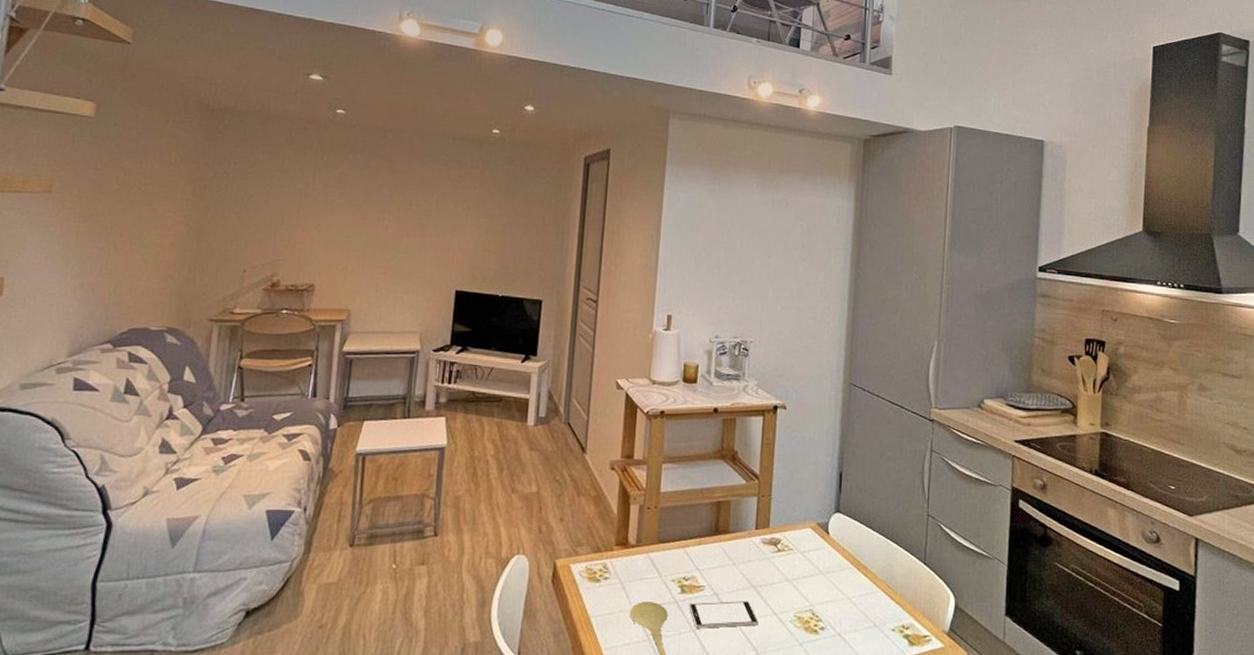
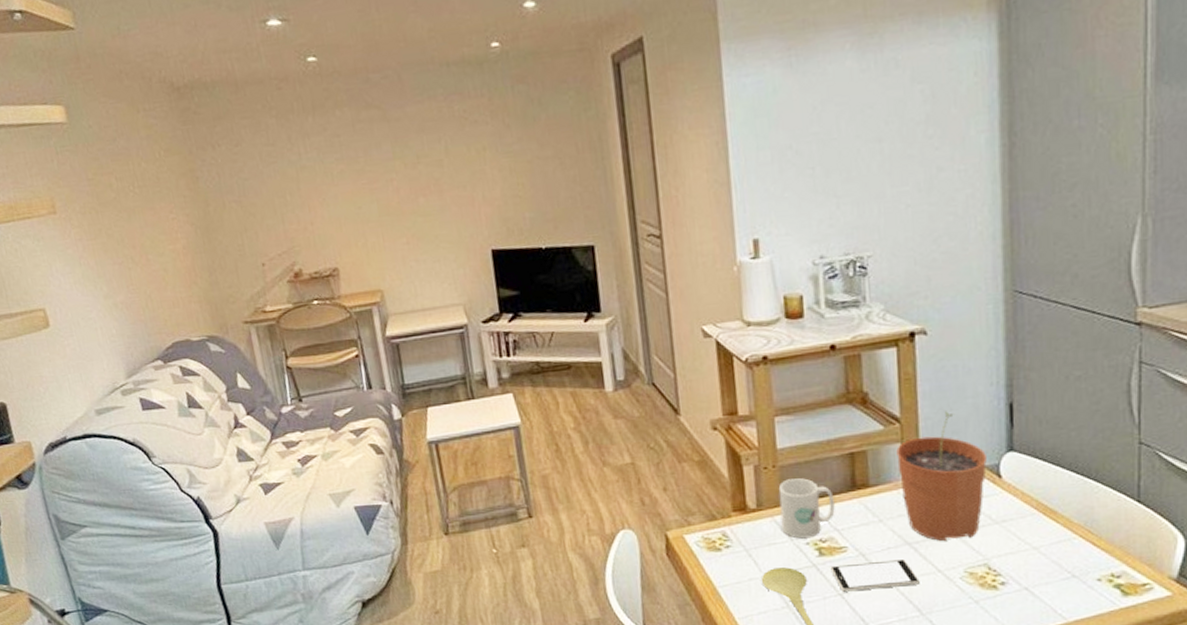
mug: none [654,520,700,576] -> present [778,478,835,539]
plant pot: none [753,473,820,588] -> present [896,411,987,542]

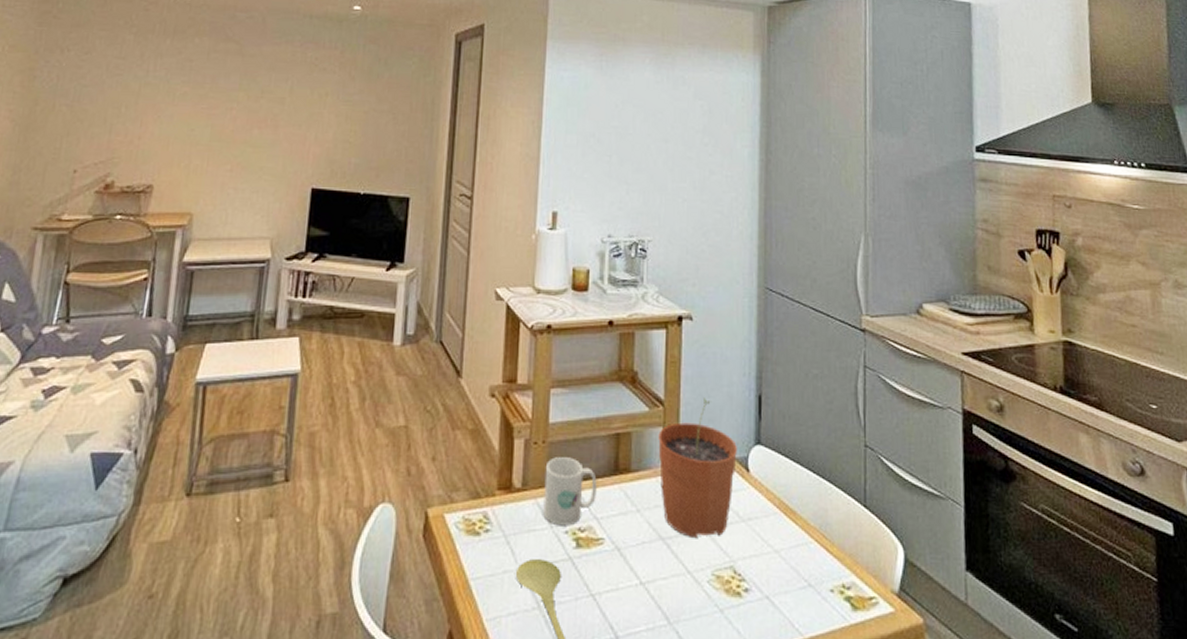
smartphone: present [830,560,920,592] -> none [586,557,670,592]

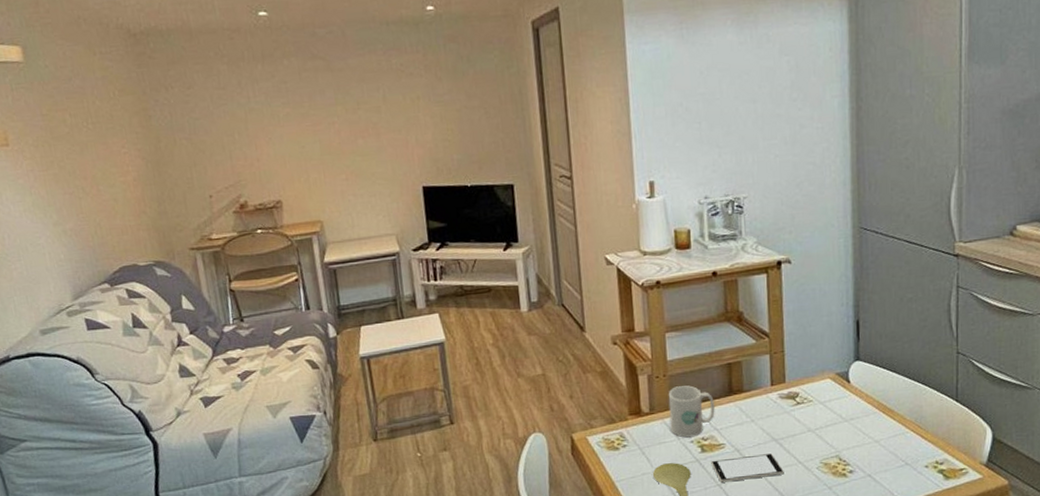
smartphone: none [586,557,670,592] -> present [711,454,784,483]
plant pot: present [658,398,737,539] -> none [766,327,838,438]

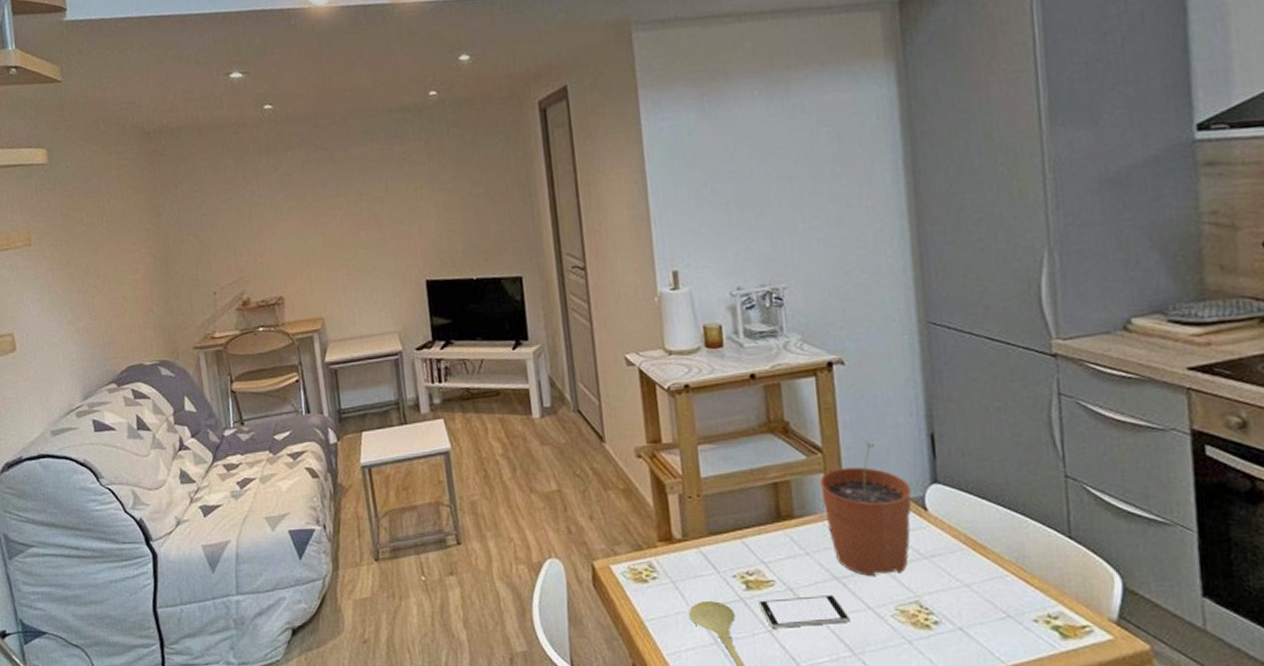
mug: present [668,385,715,438] -> none [703,508,761,571]
plant pot: none [766,327,838,438] -> present [820,441,912,577]

